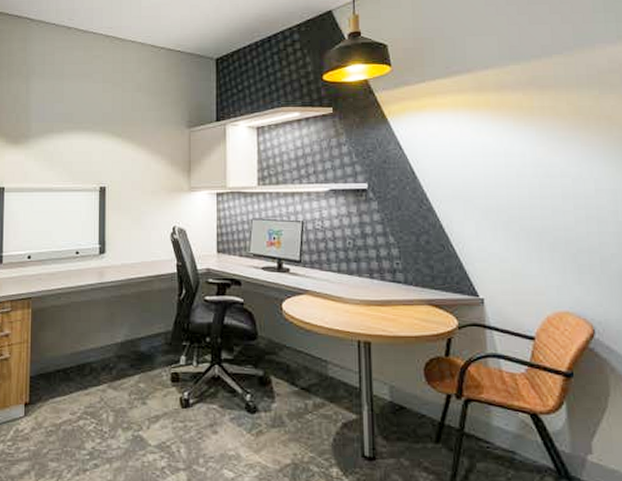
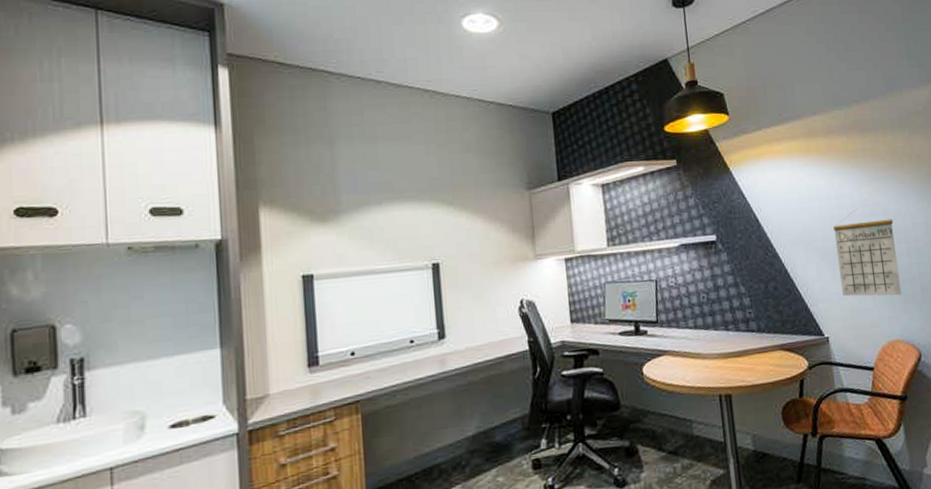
calendar: none [499,168,576,265] -> present [833,208,902,297]

